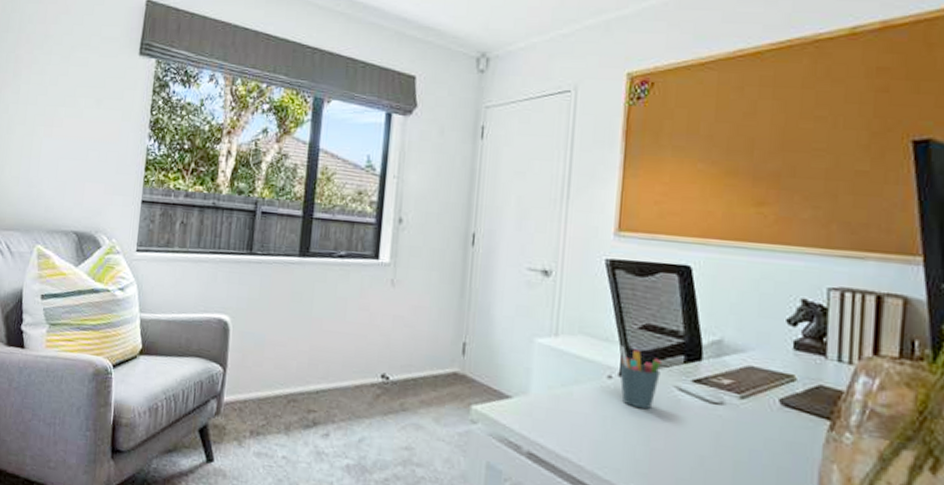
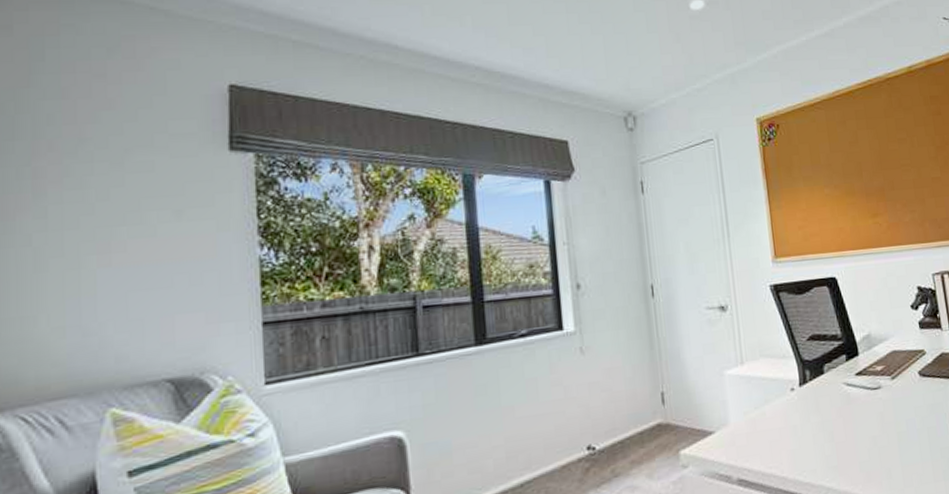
pen holder: present [619,346,663,410] -> none [795,359,831,411]

